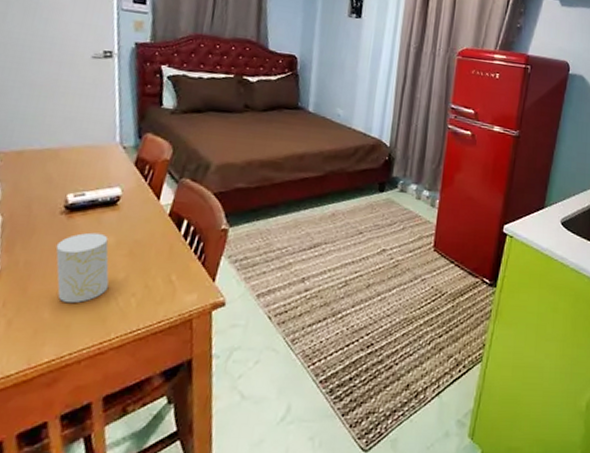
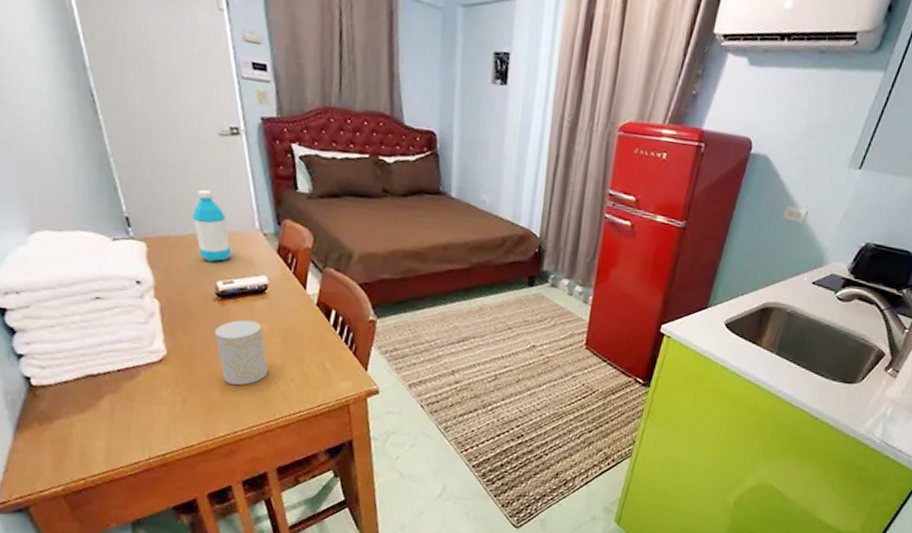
water bottle: none [51,106,89,176] -> present [191,189,232,263]

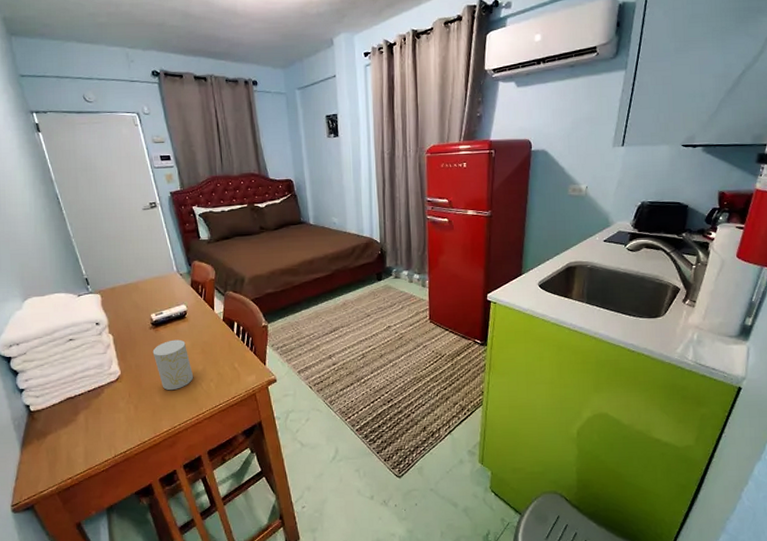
water bottle: present [191,189,232,263] -> none [129,249,159,301]

